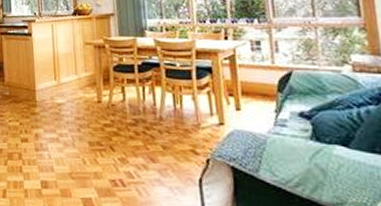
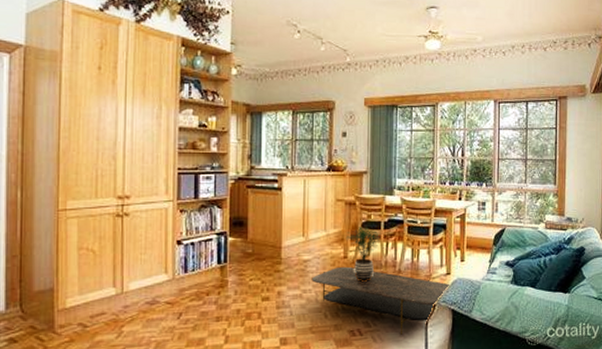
coffee table: none [67,111,227,192] -> present [311,266,452,336]
potted plant: none [97,70,136,128] -> present [345,227,382,282]

